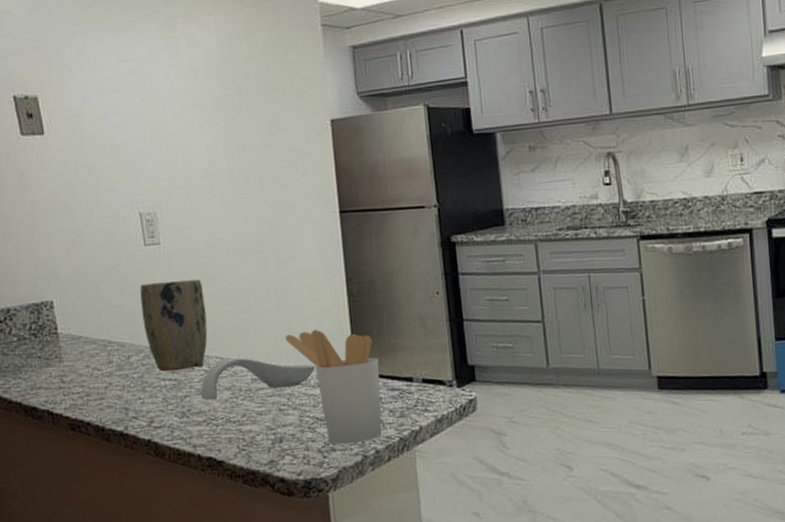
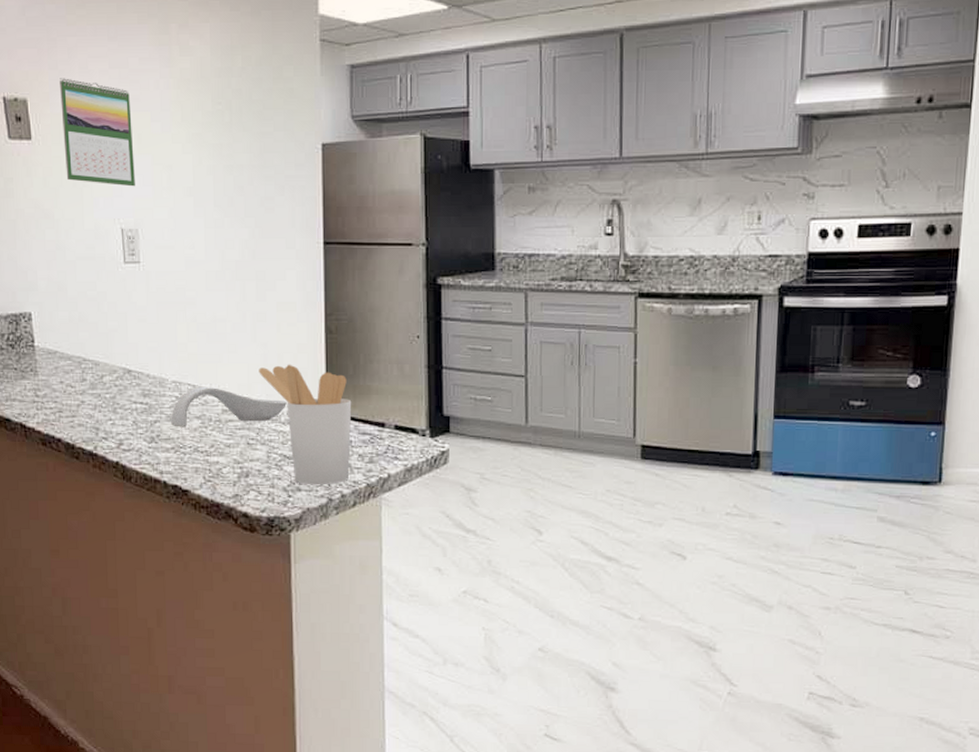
calendar: none [69,74,151,173] -> present [60,78,135,187]
plant pot: present [140,279,208,372] -> none [117,302,182,395]

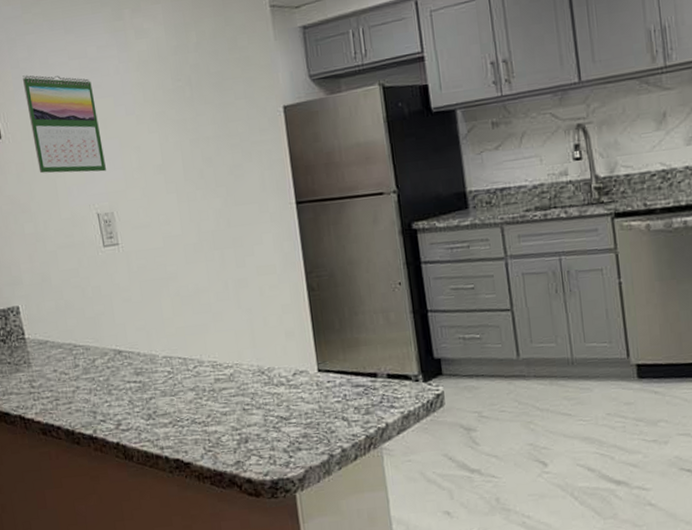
spoon rest: present [171,387,287,428] -> none [165,358,278,402]
utensil holder: present [259,364,352,485] -> none [246,325,348,443]

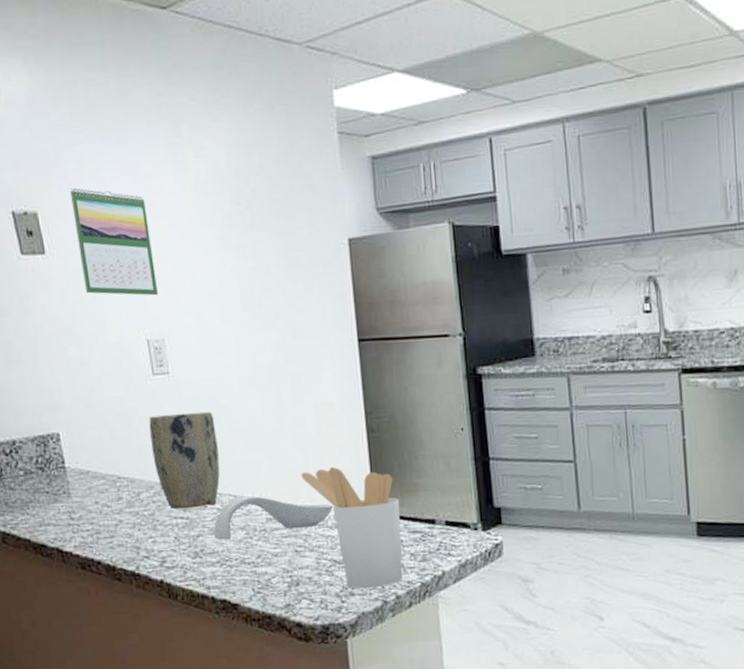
plant pot: none [101,278,170,374] -> present [149,411,220,510]
spoon rest: none [165,358,278,402] -> present [214,496,333,540]
utensil holder: none [246,325,348,443] -> present [301,466,403,589]

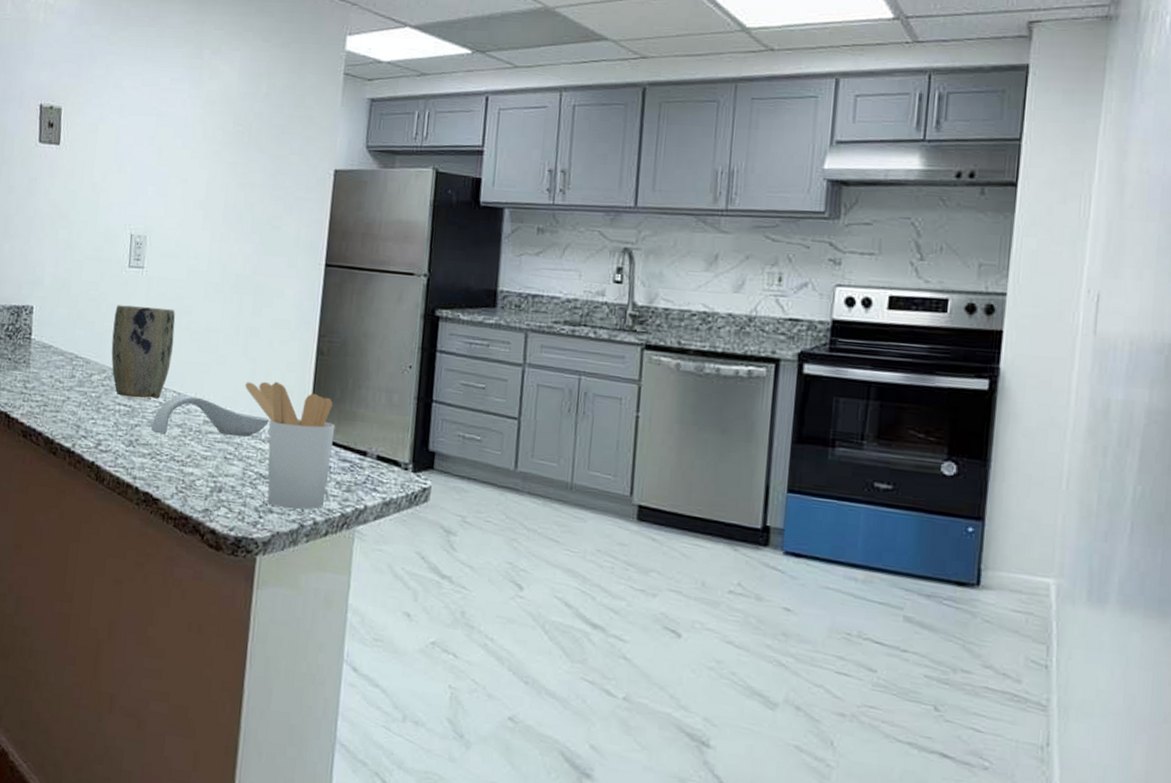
calendar: present [70,188,158,296] -> none [86,91,157,196]

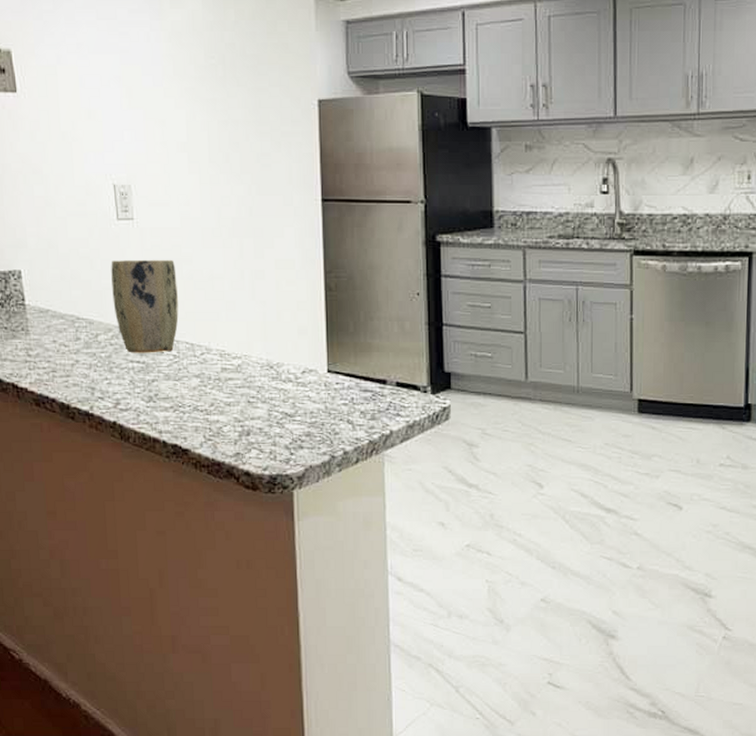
spoon rest: present [151,395,269,437] -> none [169,346,287,386]
utensil holder: present [245,381,336,510] -> none [258,321,353,443]

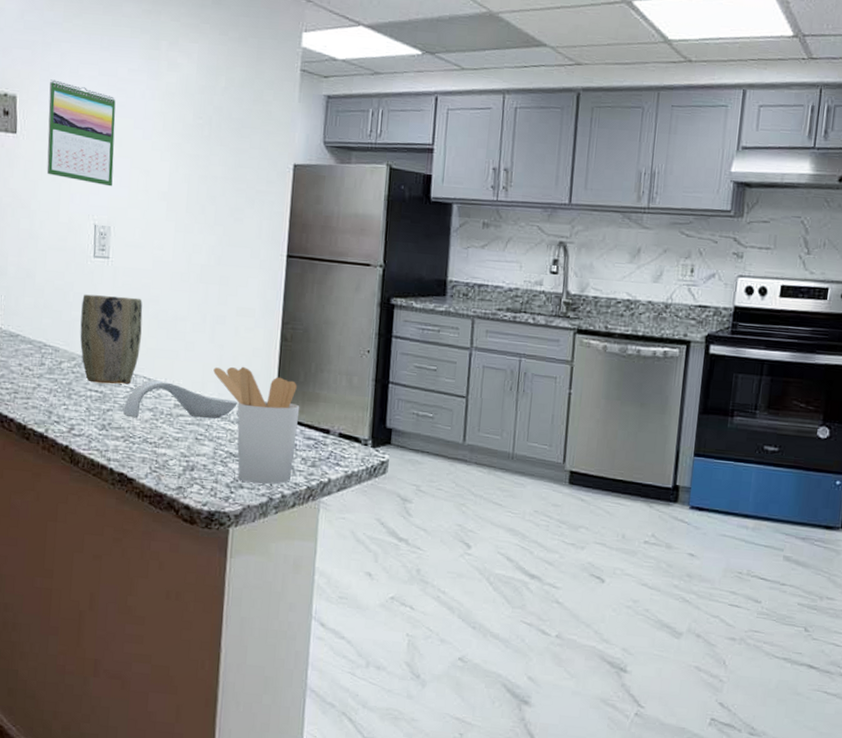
calendar: none [45,29,127,142] -> present [46,79,116,187]
spoon rest: none [169,346,287,386] -> present [123,381,238,419]
utensil holder: none [258,321,353,443] -> present [213,366,300,485]

